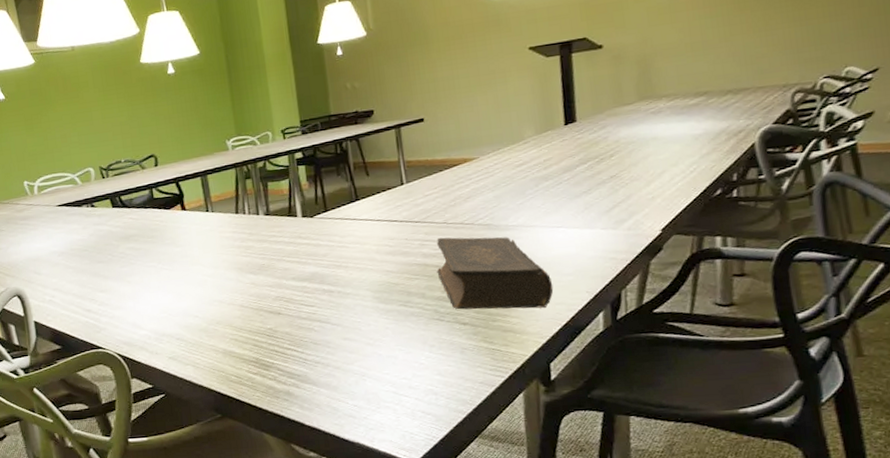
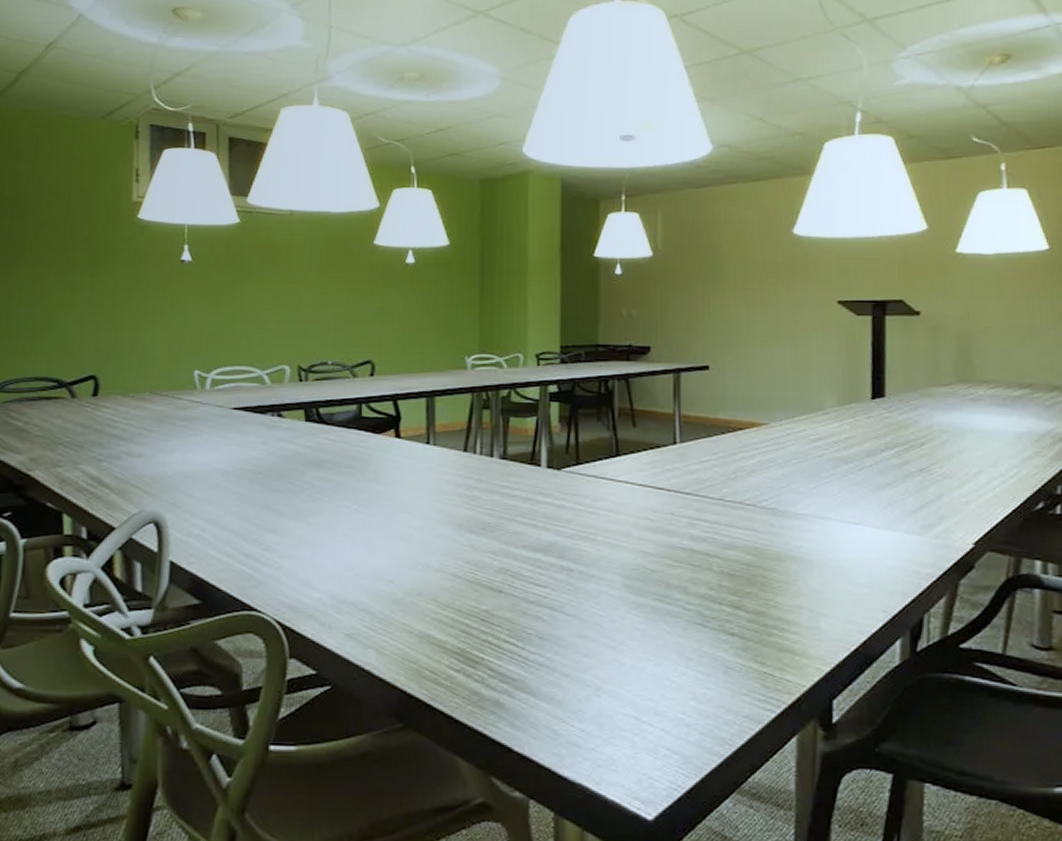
book: present [436,237,554,310] -> none [705,517,844,625]

